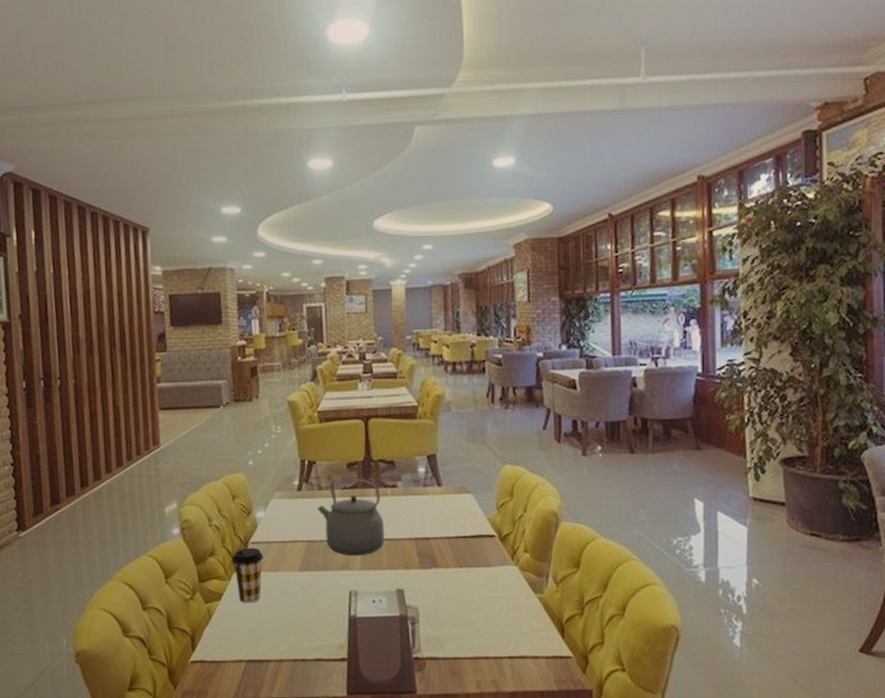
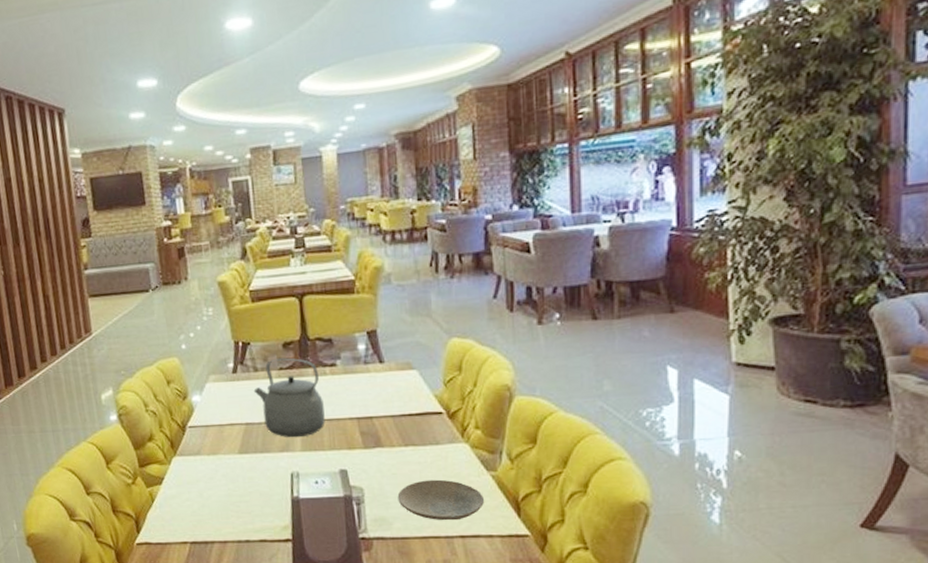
coffee cup: present [232,547,263,603] -> none [170,431,202,487]
plate: none [450,600,532,642] -> present [397,479,485,521]

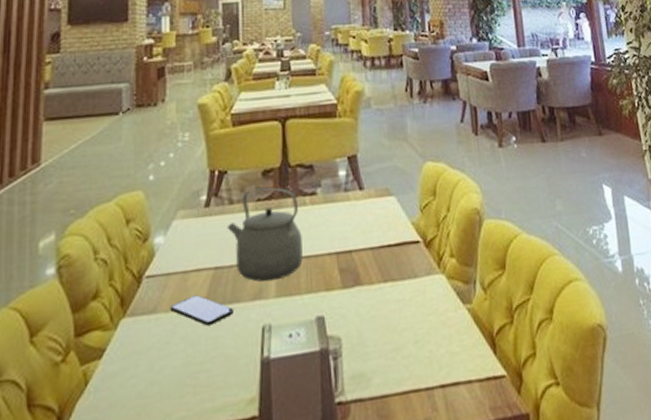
smartphone: none [211,444,265,468] -> present [169,295,233,326]
plate: present [397,479,485,521] -> none [376,318,463,369]

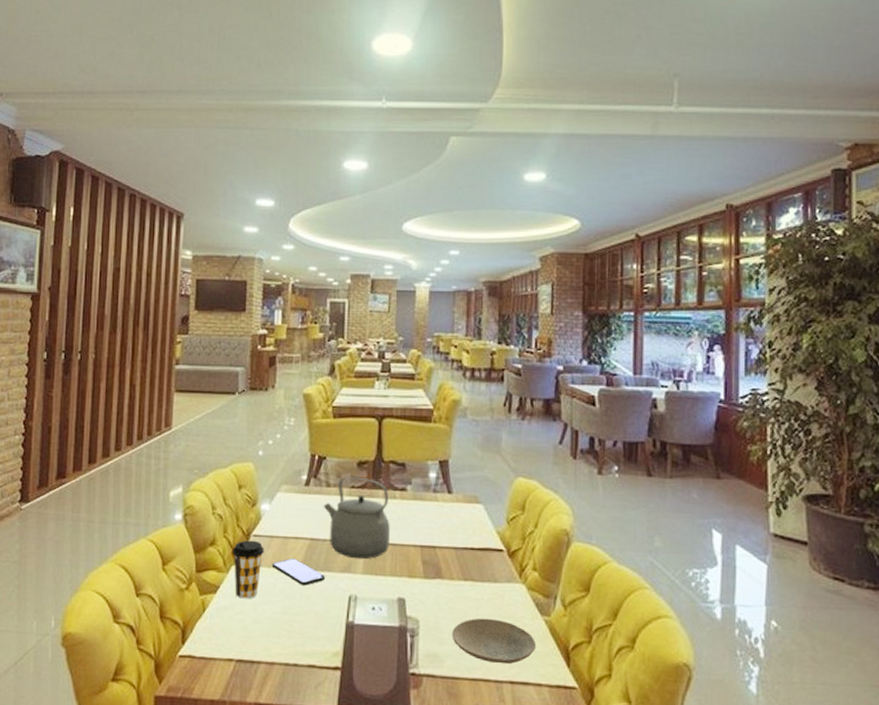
coffee cup: none [120,282,160,359] -> present [232,540,264,599]
plate: none [376,318,463,369] -> present [452,618,537,665]

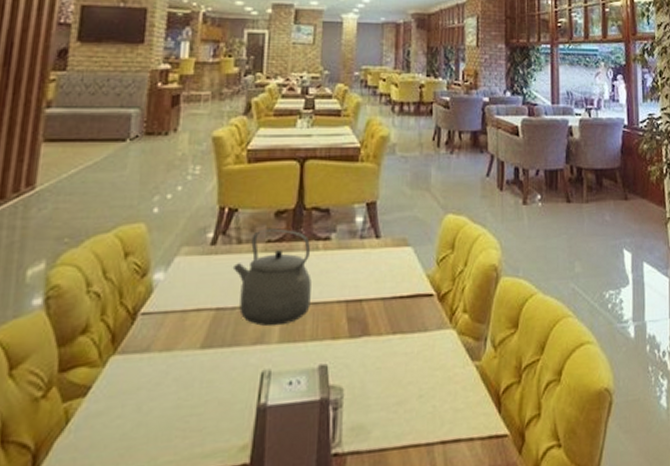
coffee cup: present [232,540,264,599] -> none [111,319,155,398]
smartphone: present [271,558,325,586] -> none [164,336,232,368]
plate: present [452,618,537,665] -> none [379,372,468,424]

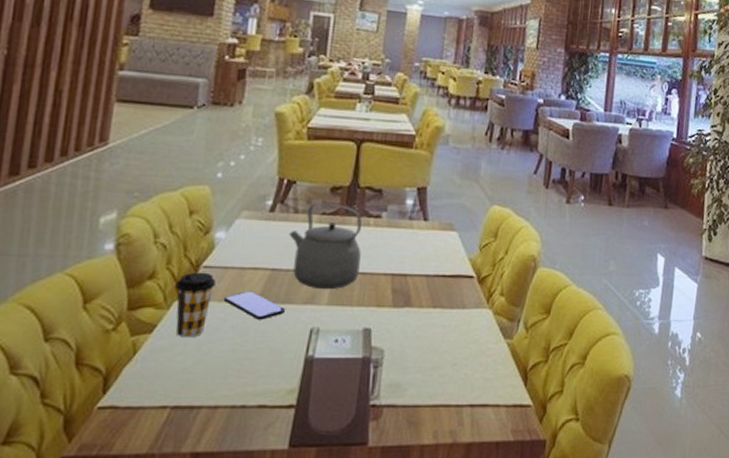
coffee cup: none [111,319,155,398] -> present [175,272,216,338]
smartphone: none [164,336,232,368] -> present [223,291,285,320]

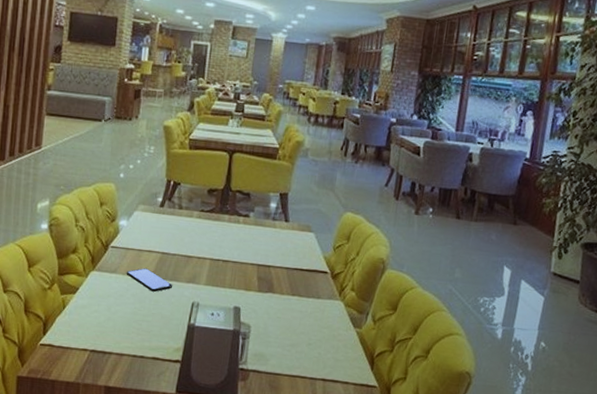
coffee cup: present [175,272,216,338] -> none [91,250,120,300]
tea kettle: present [288,202,362,290] -> none [175,201,233,273]

